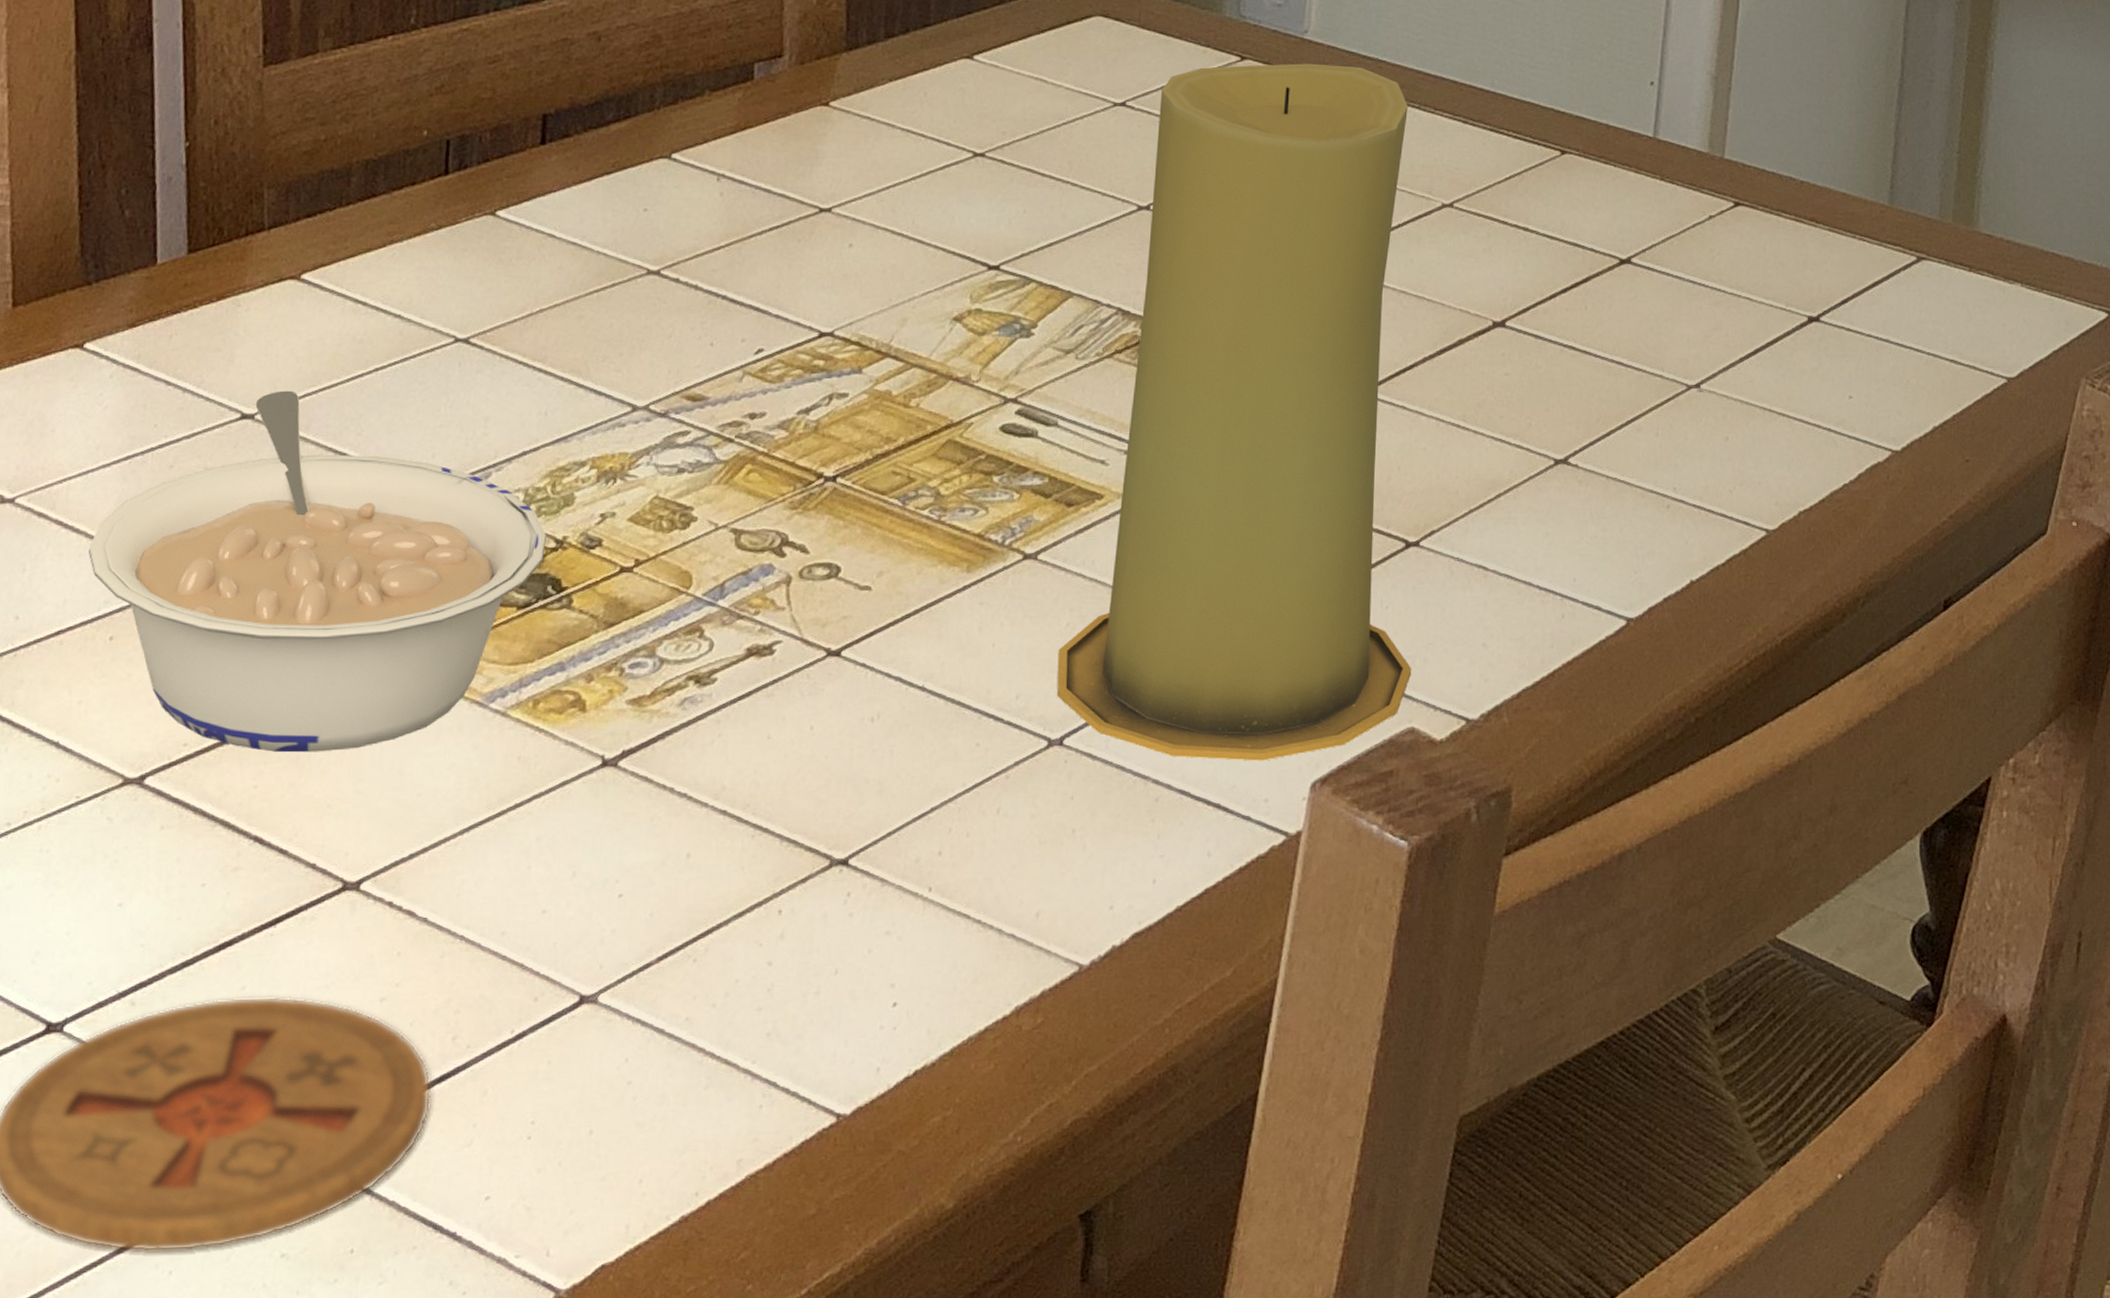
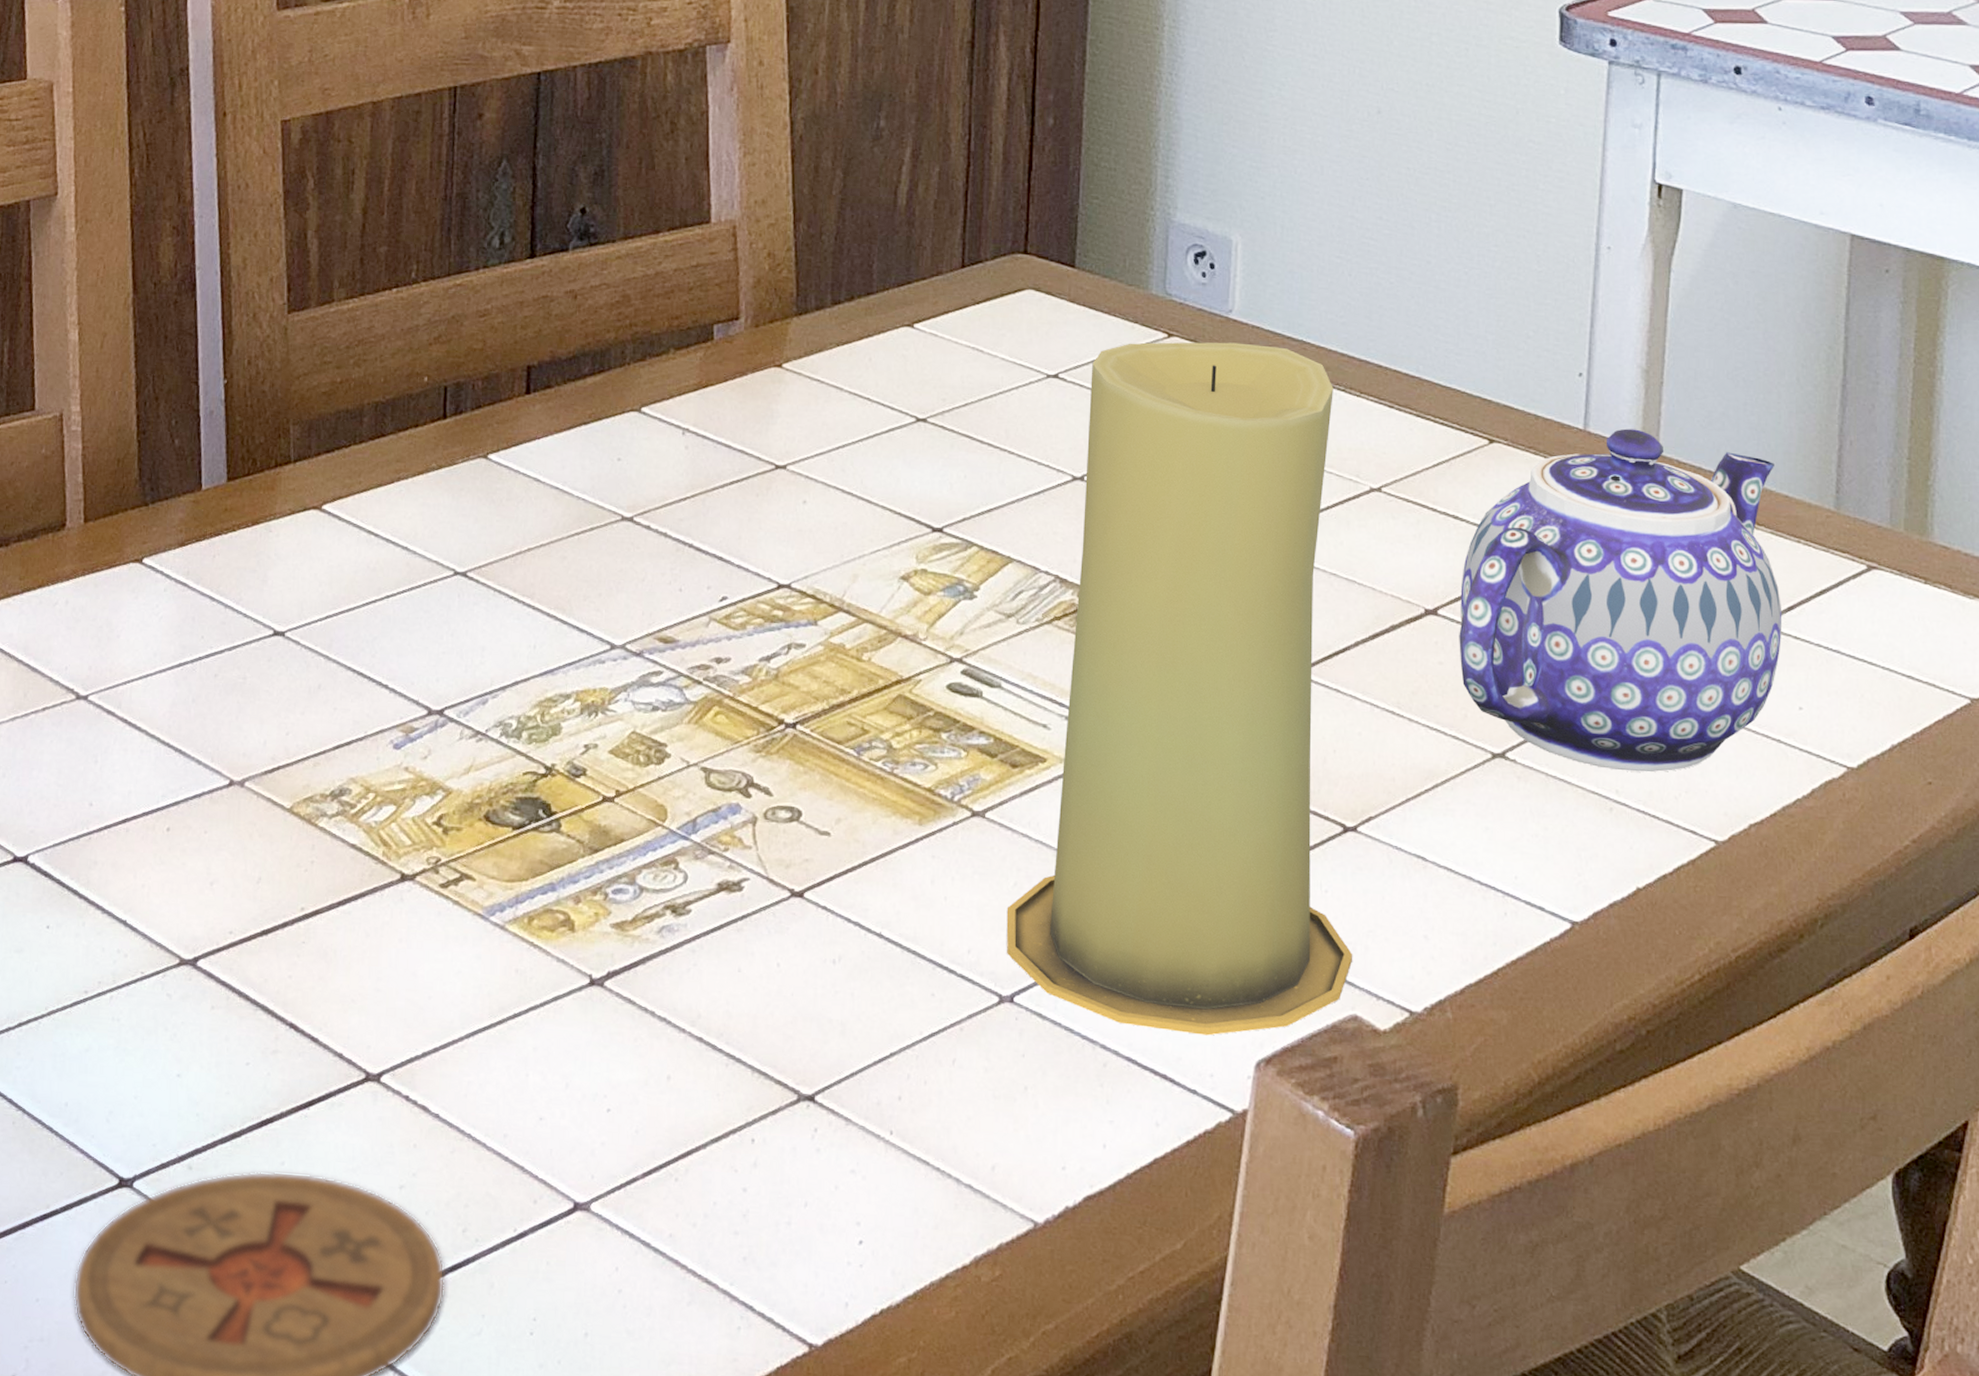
legume: present [89,390,546,753] -> none [149,611,537,950]
teapot: none [1525,135,1836,469] -> present [1459,428,1783,773]

